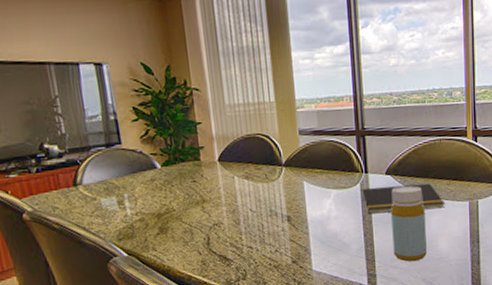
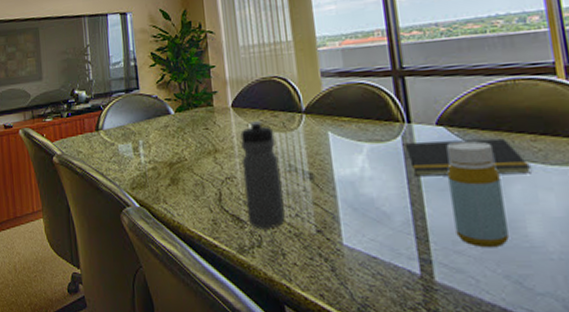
water bottle: none [227,173,266,265] -> present [240,121,285,228]

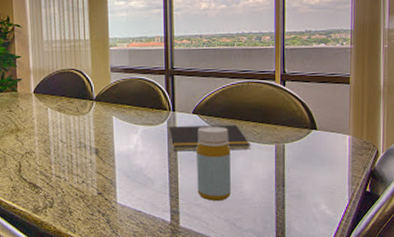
water bottle: present [240,121,285,228] -> none [40,106,73,193]

